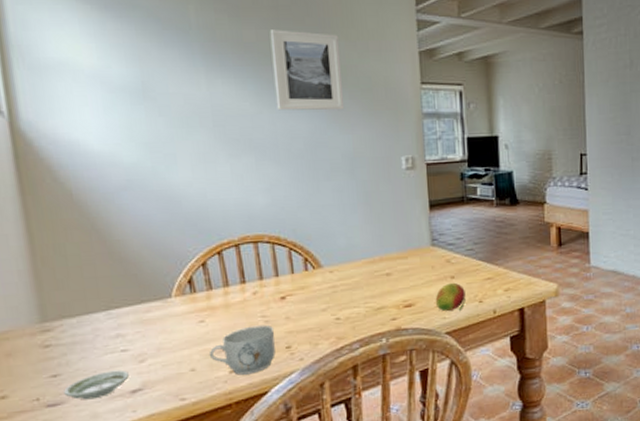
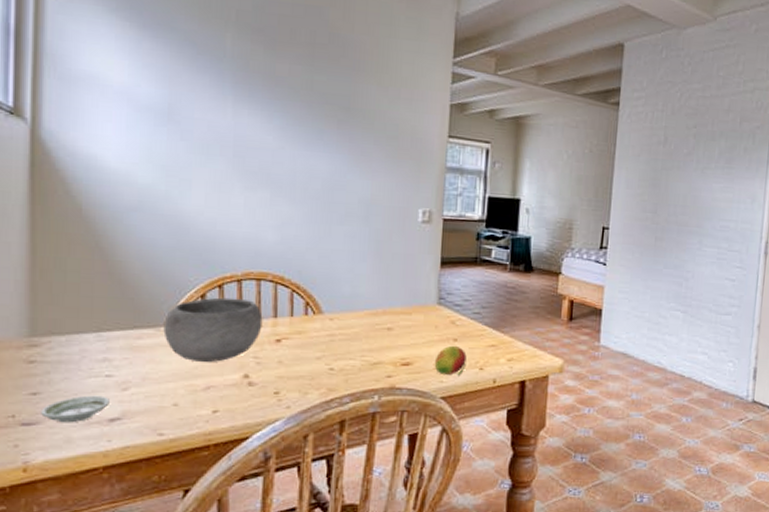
bowl: none [169,262,266,327] -> present [163,297,263,362]
mug: present [209,325,276,375] -> none [194,366,265,416]
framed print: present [269,29,345,111] -> none [299,66,371,155]

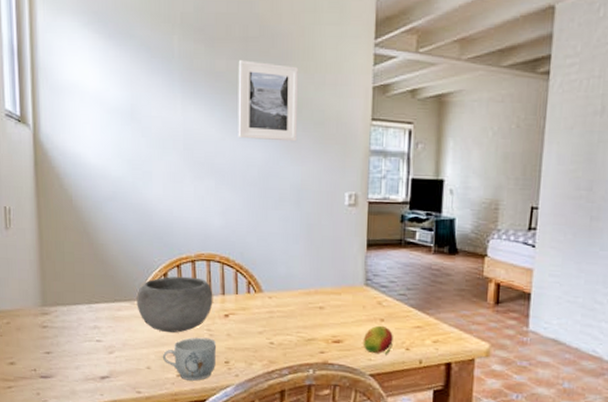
saucer: present [41,395,110,423] -> none [53,356,100,378]
mug: none [194,366,265,416] -> present [162,337,217,381]
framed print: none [299,66,371,155] -> present [238,60,298,142]

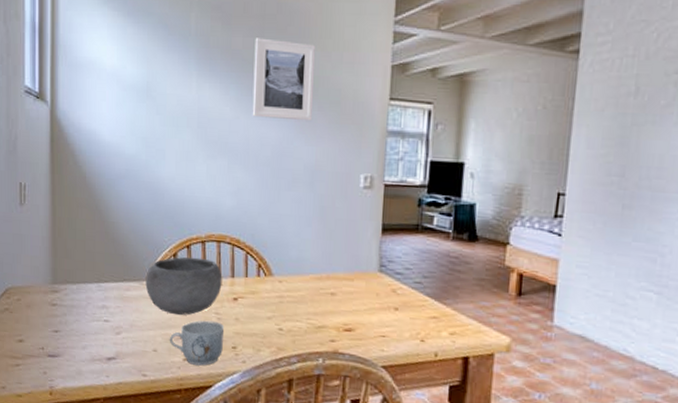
fruit: present [363,325,393,355] -> none [375,314,408,346]

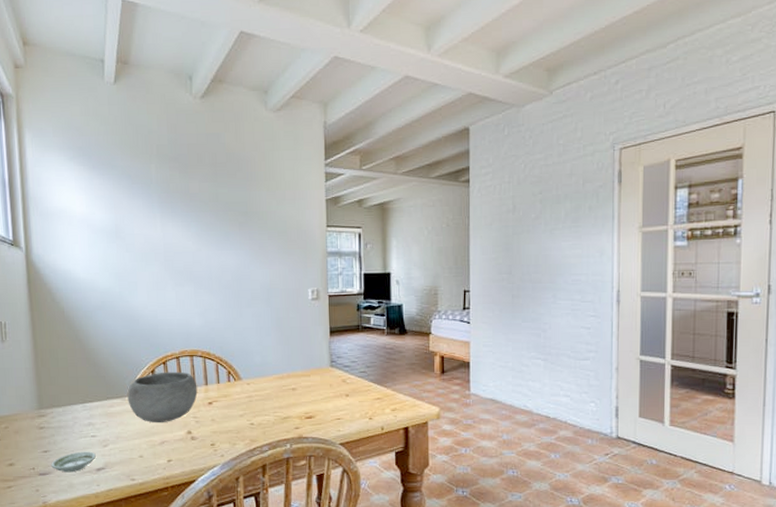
saucer: none [61,336,107,358] -> present [51,451,96,473]
mug: present [169,320,225,366] -> none [153,424,203,464]
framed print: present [252,38,315,122] -> none [209,182,264,249]

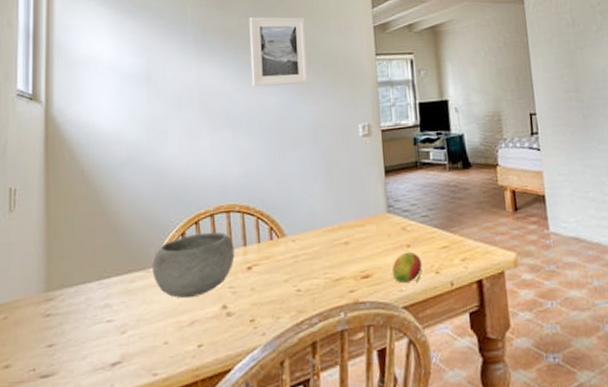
saucer: present [51,451,96,473] -> none [56,341,111,372]
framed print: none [209,182,264,249] -> present [249,16,309,87]
fruit: none [332,400,358,425] -> present [392,251,422,284]

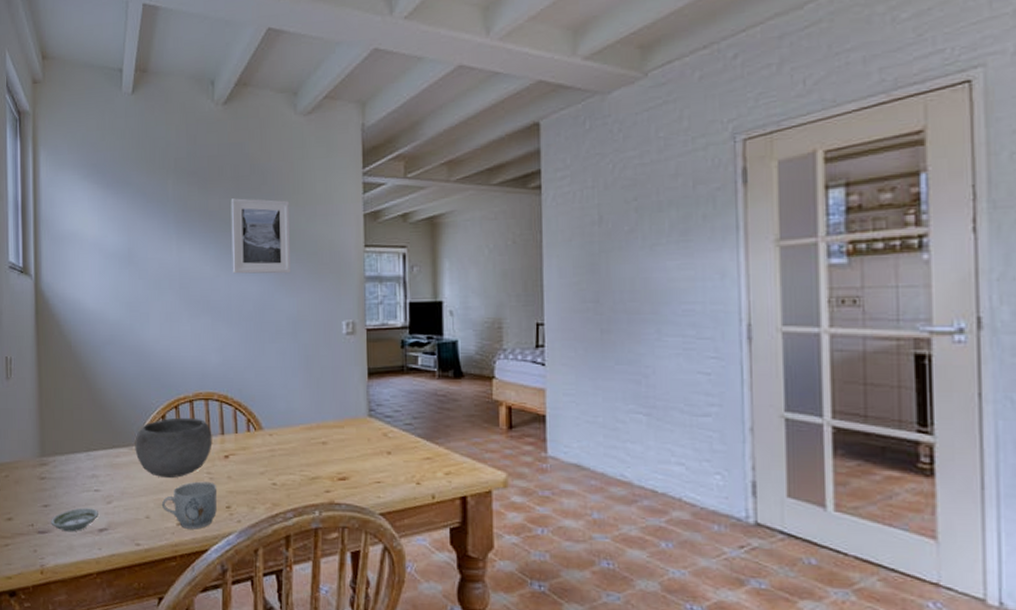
saucer: none [56,341,111,372] -> present [51,507,98,532]
mug: none [181,296,241,350] -> present [161,481,217,529]
fruit: present [392,251,422,284] -> none [370,458,402,491]

